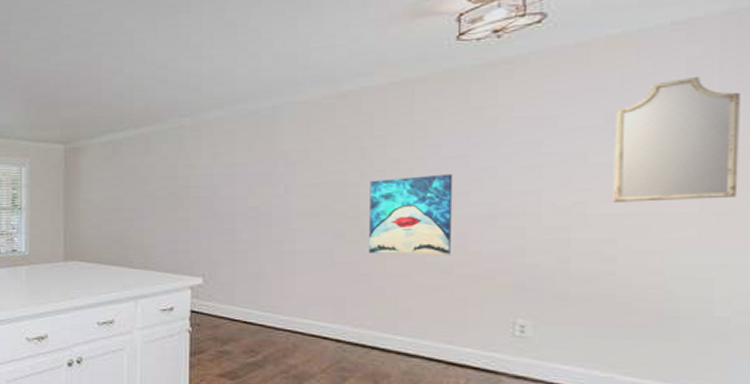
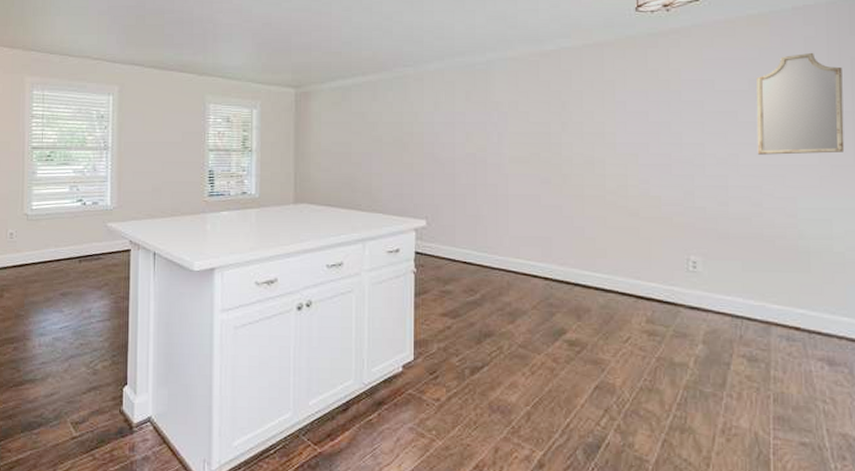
wall art: present [369,173,453,255] -> none [570,127,637,199]

